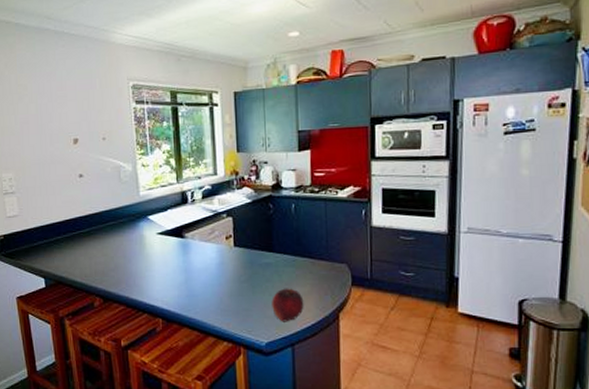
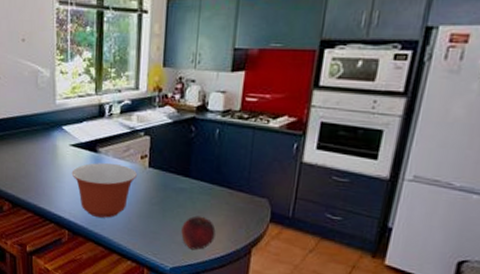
mixing bowl: none [160,247,224,301] -> present [71,163,137,218]

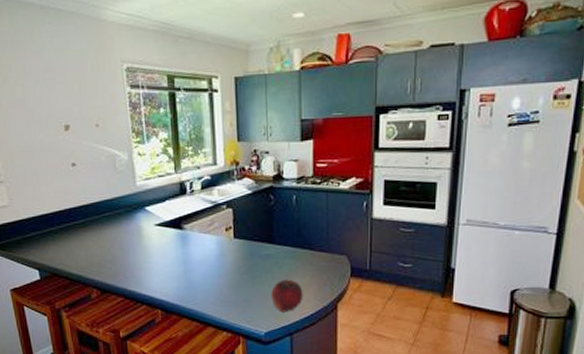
mixing bowl: present [71,163,137,218] -> none [159,239,223,293]

